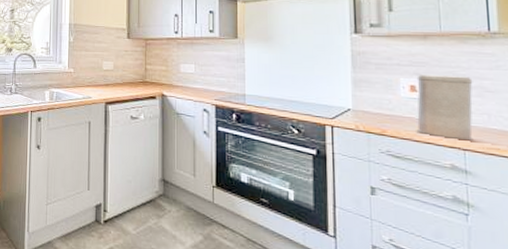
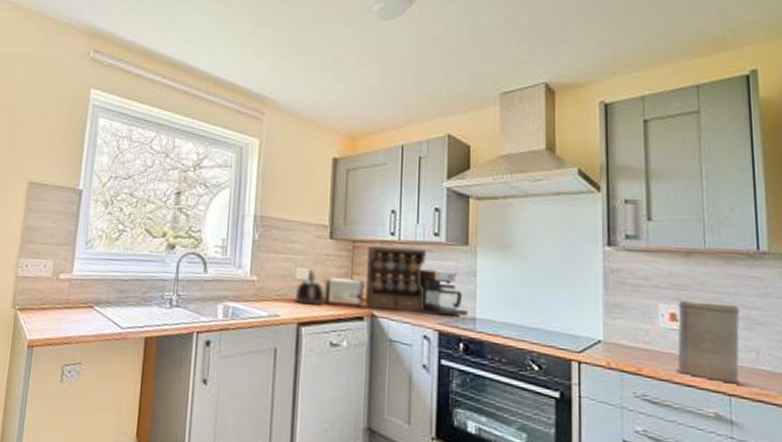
kettle: none [102,62,125,90] -> present [295,269,325,307]
toaster: none [124,67,156,89] -> present [323,276,365,307]
spice rack: none [156,43,204,92] -> present [364,246,426,312]
coffee maker: none [198,57,239,94] -> present [419,267,468,317]

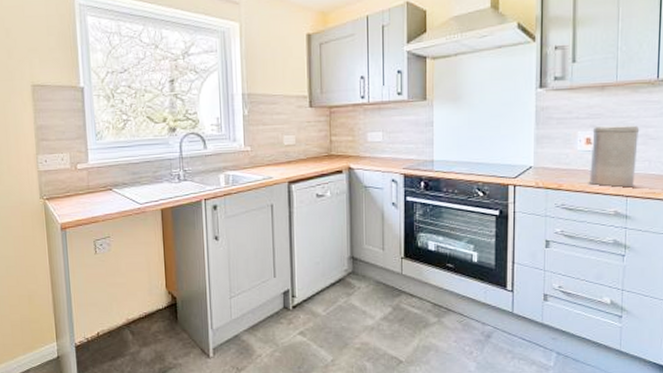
kettle: present [295,269,325,307] -> none [284,135,309,167]
toaster: present [323,276,365,307] -> none [307,139,342,164]
spice rack: present [364,246,426,312] -> none [342,108,392,163]
coffee maker: present [419,267,468,317] -> none [386,122,427,162]

